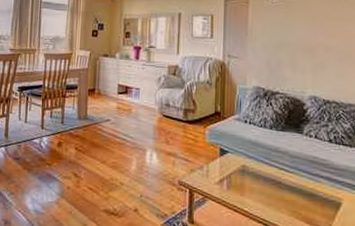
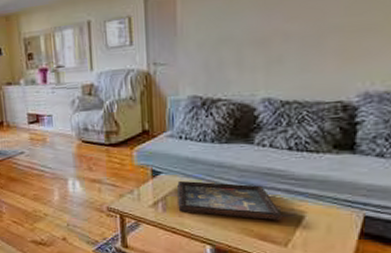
decorative tray: none [240,162,324,206] -> present [177,181,282,221]

